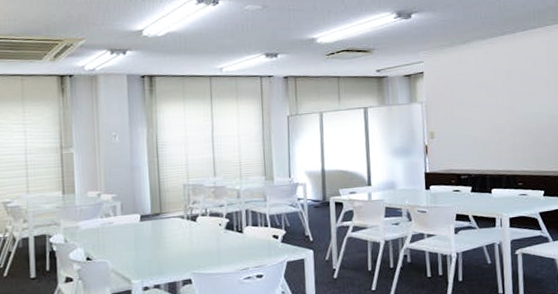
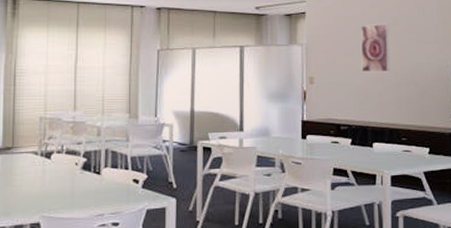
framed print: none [475,77,505,124] -> present [360,23,390,71]

